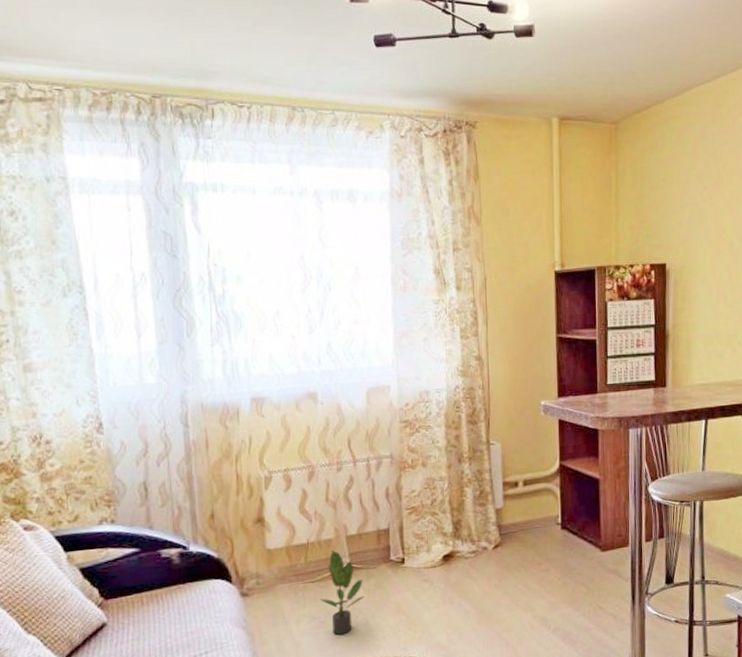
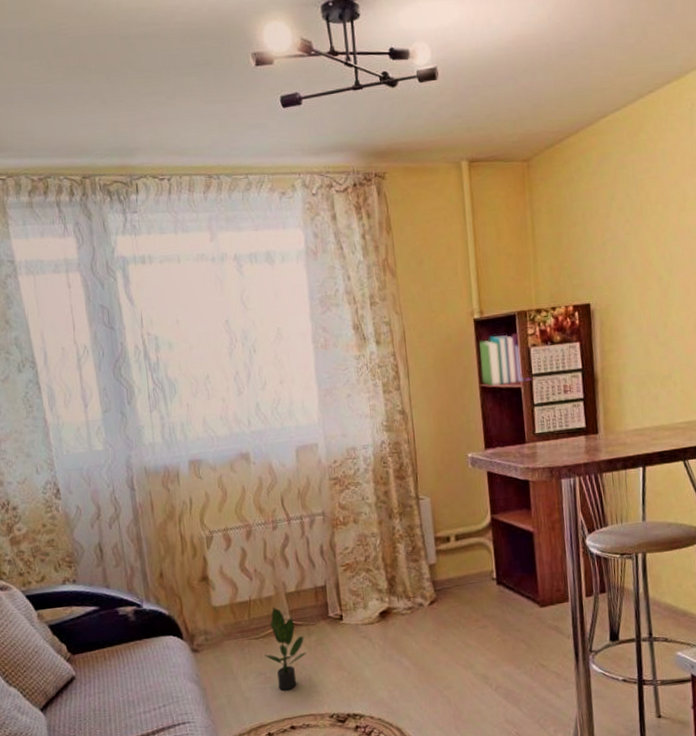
books: none [558,287,607,338] -> present [479,333,532,387]

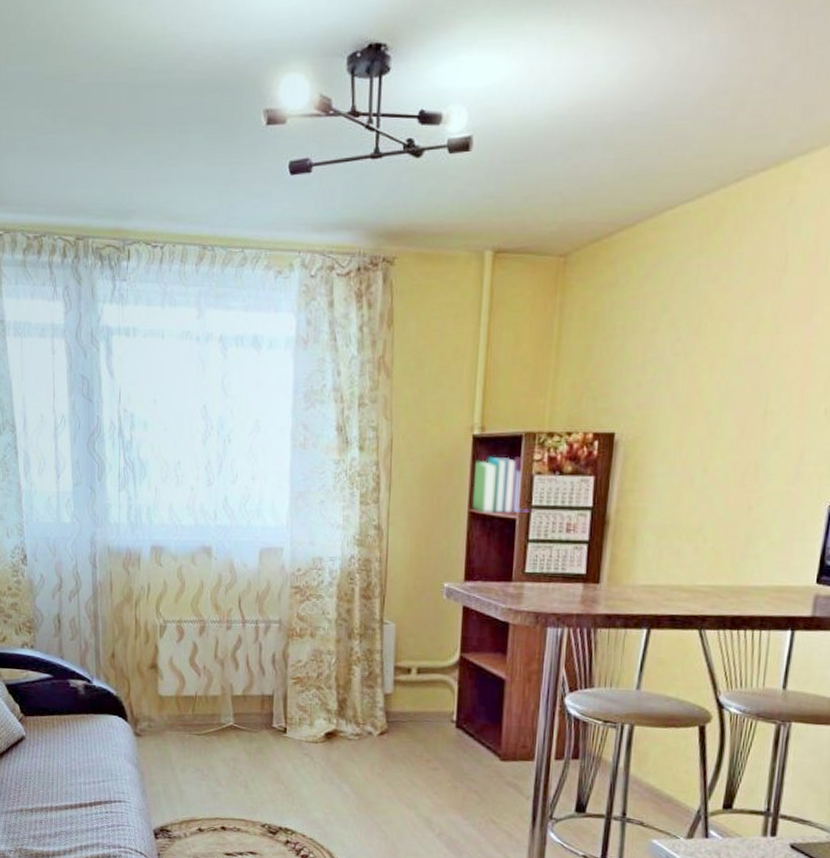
potted plant: present [264,606,307,691] -> none [204,706,246,792]

